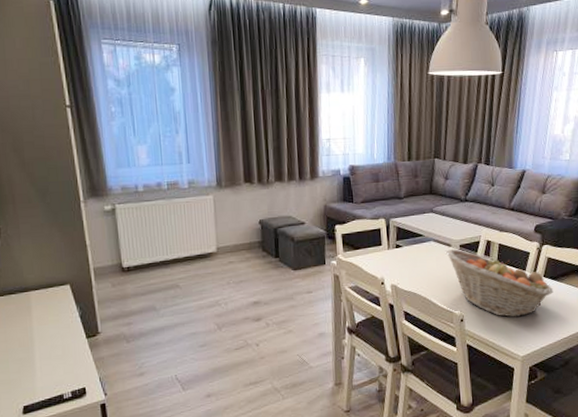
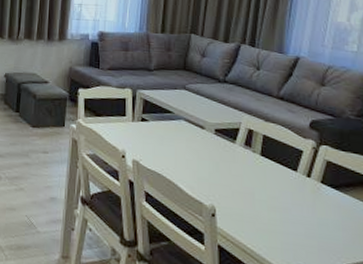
fruit basket: present [446,249,554,317] -> none [198,132,334,226]

